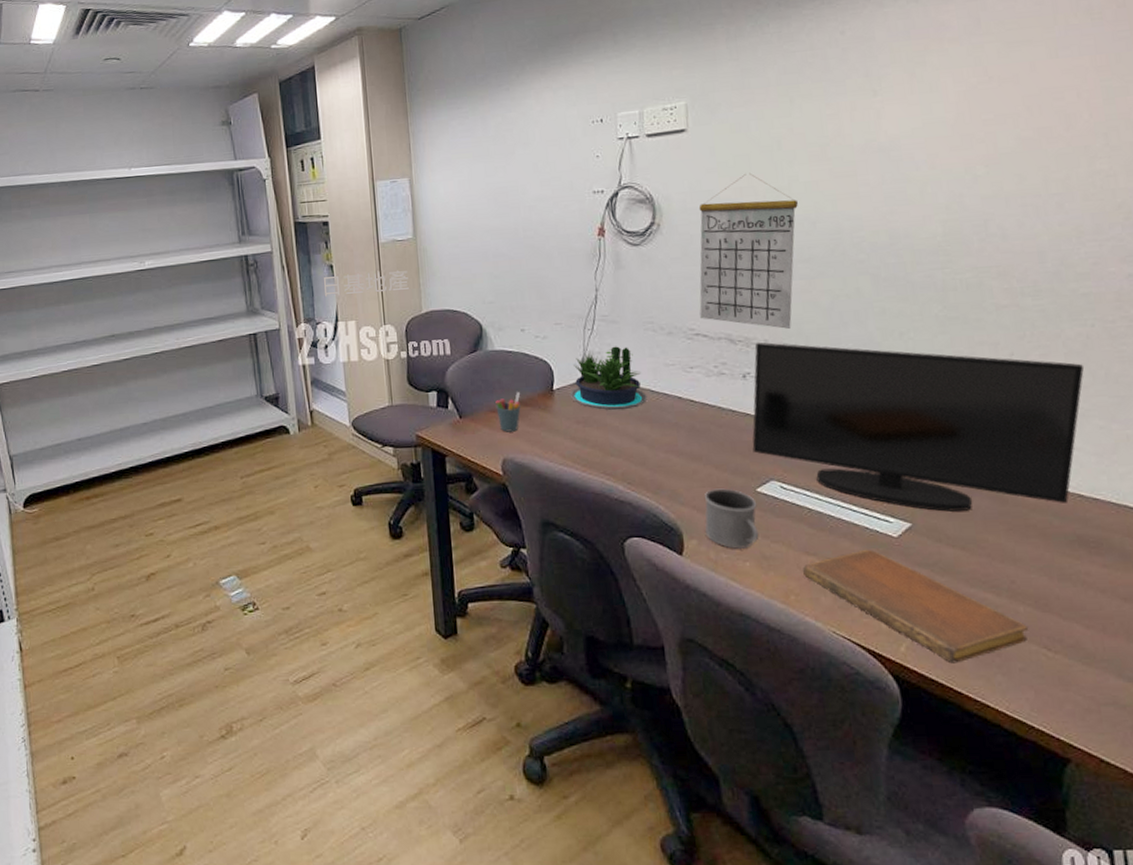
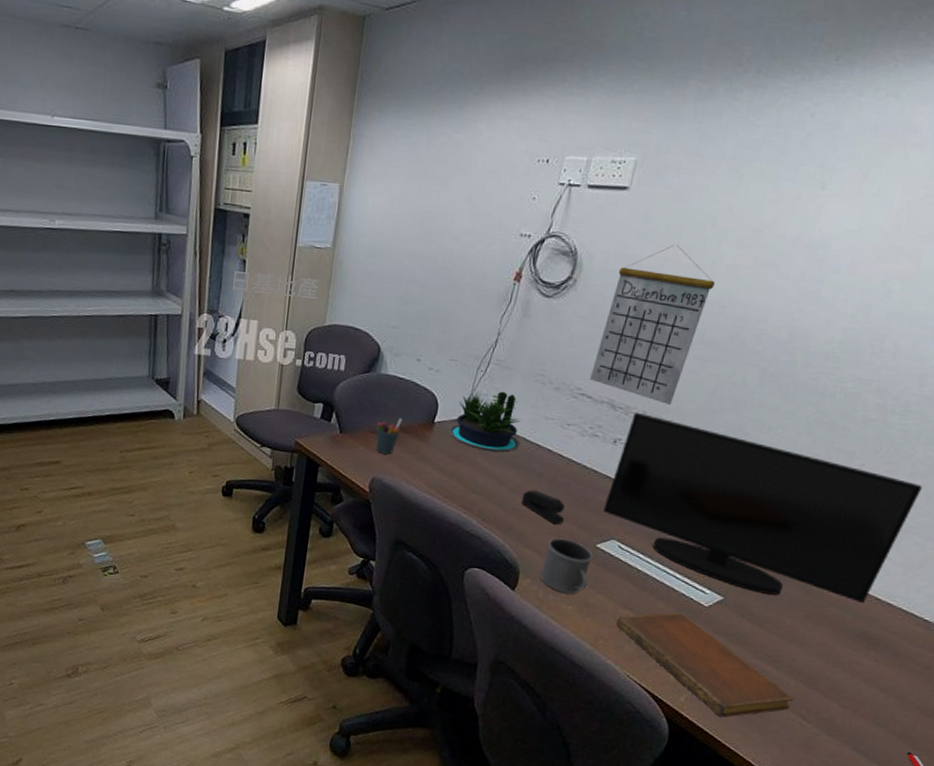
stapler: none [663,441,715,475] -> present [521,490,565,525]

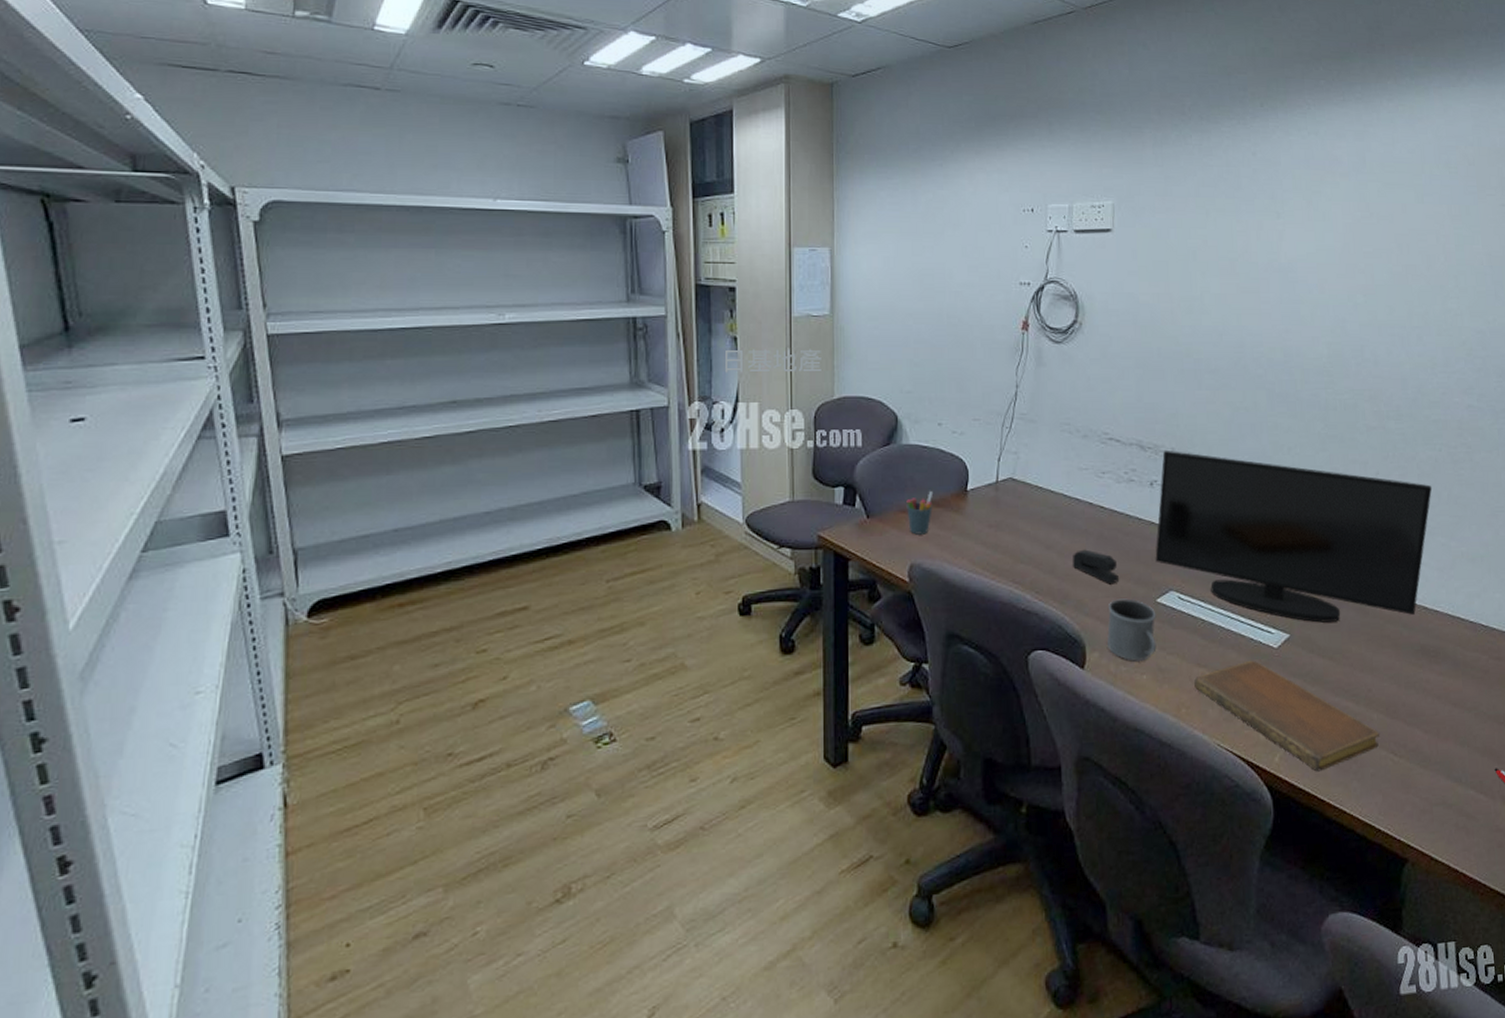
potted plant: present [448,391,521,453] -> none [983,447,1060,515]
calendar: present [590,244,715,405] -> none [1114,279,1208,438]

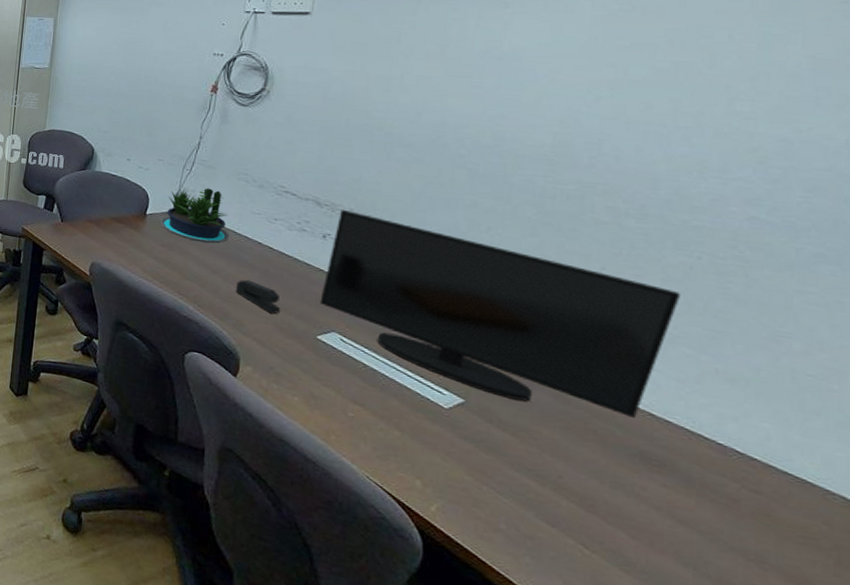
pen holder: present [906,491,934,535] -> none [93,210,117,242]
potted plant: none [983,447,1060,515] -> present [160,188,230,244]
mug: present [1107,598,1157,662] -> none [262,327,315,385]
notebook: present [1194,660,1380,772] -> none [348,411,569,536]

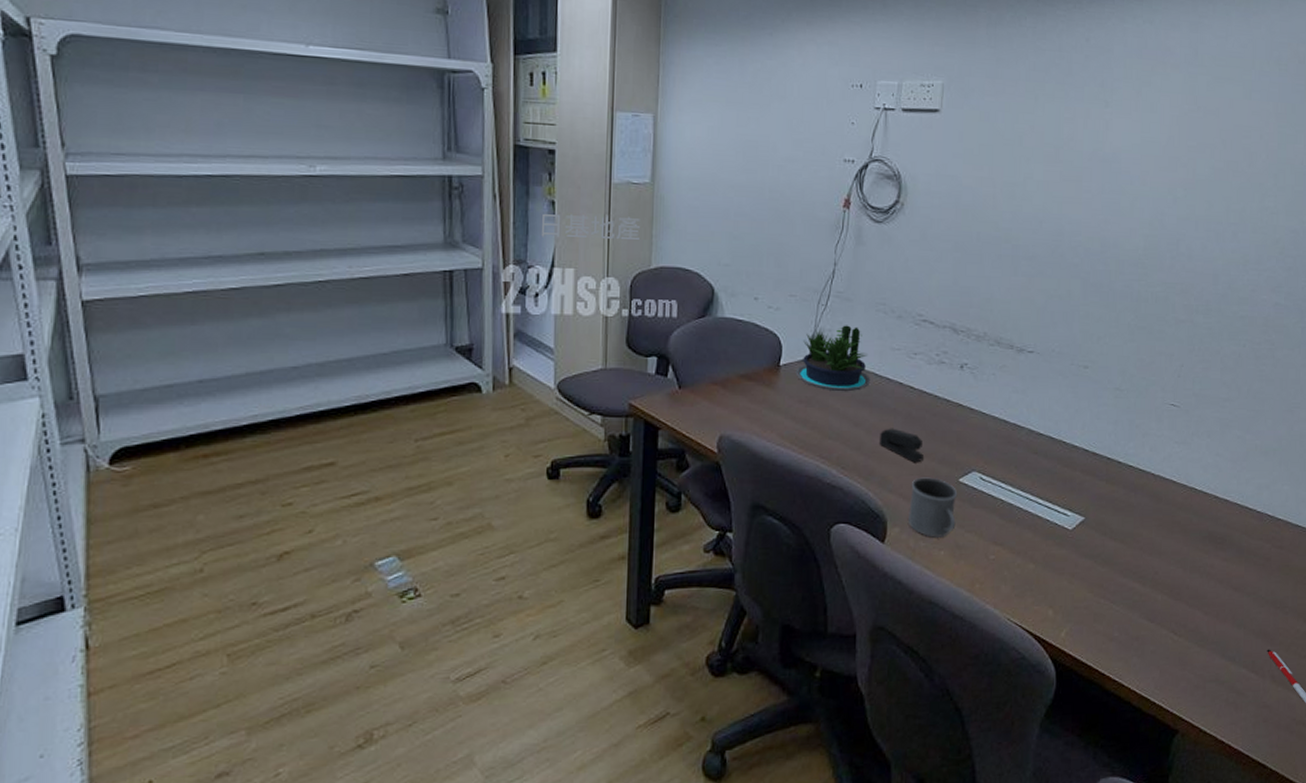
mug: none [262,327,315,385] -> present [909,477,958,538]
monitor: present [320,209,682,418] -> none [960,334,1234,507]

